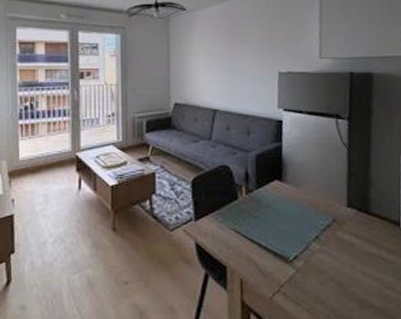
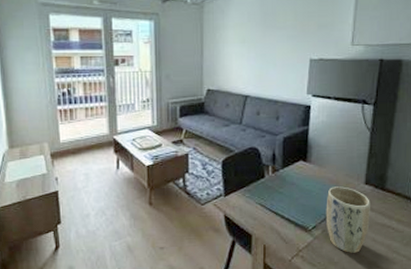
plant pot: none [306,209,357,289] -> present [325,186,370,253]

